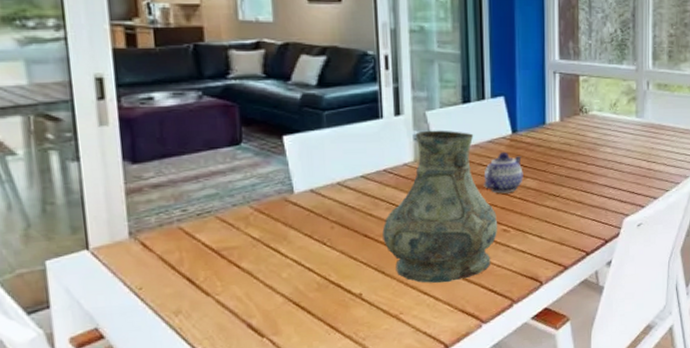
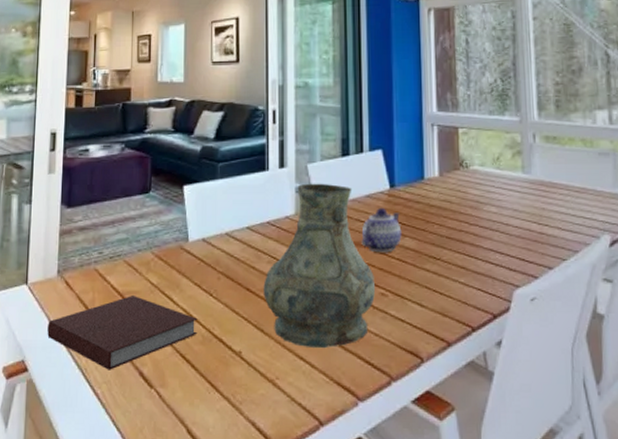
notebook: none [124,251,312,326] -> present [47,296,198,370]

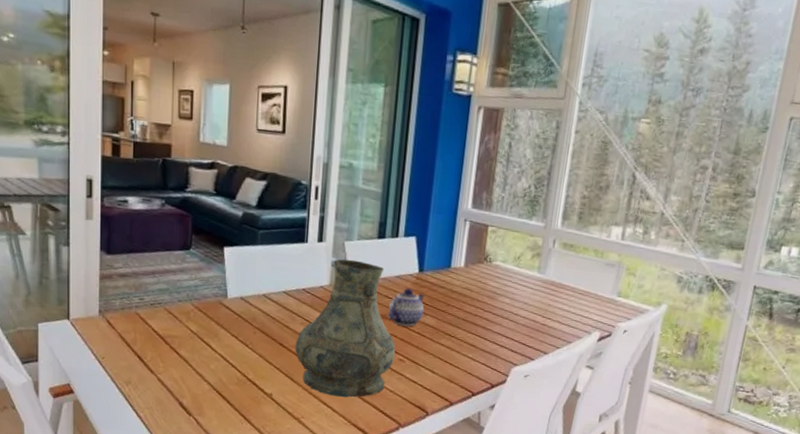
notebook: present [47,296,198,370] -> none [91,339,234,399]

